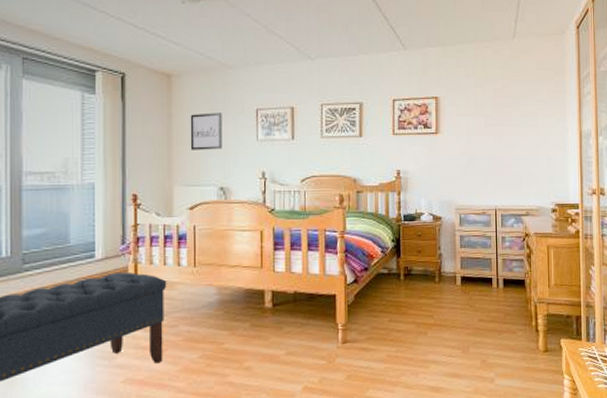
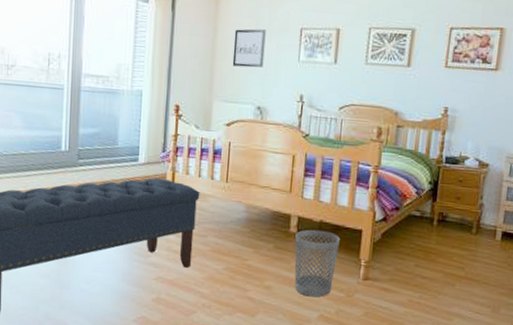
wastebasket: none [271,301,315,370] -> present [294,229,340,298]

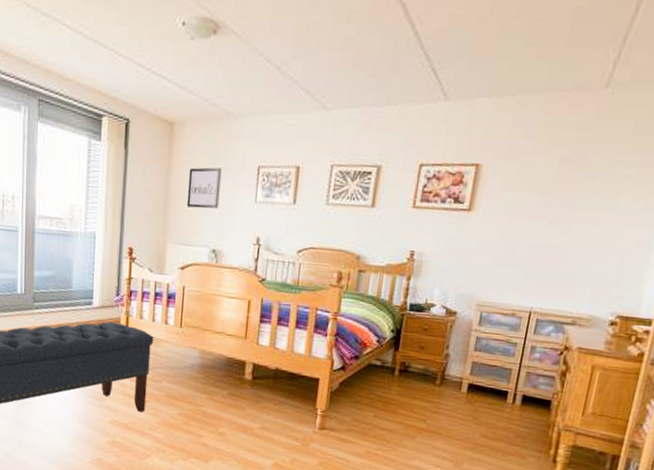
wastebasket: present [294,229,340,298] -> none [248,377,296,446]

